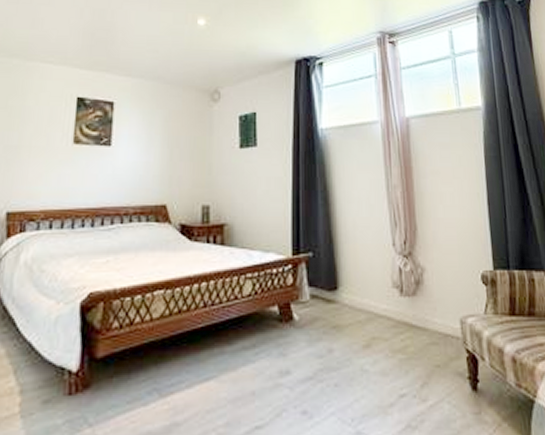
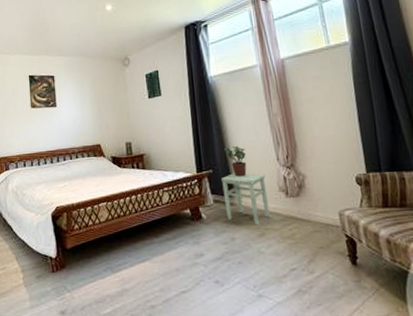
stool: none [322,259,379,333] -> present [220,173,270,226]
potted plant: none [329,222,356,264] -> present [223,145,247,177]

